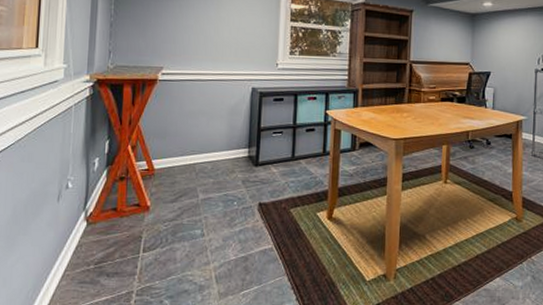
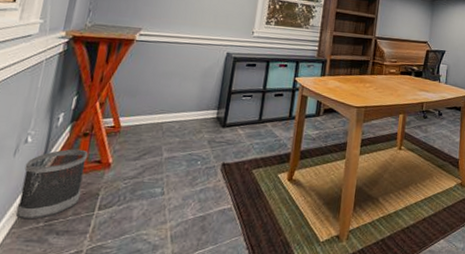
wastebasket: none [67,193,127,262] -> present [15,149,89,220]

